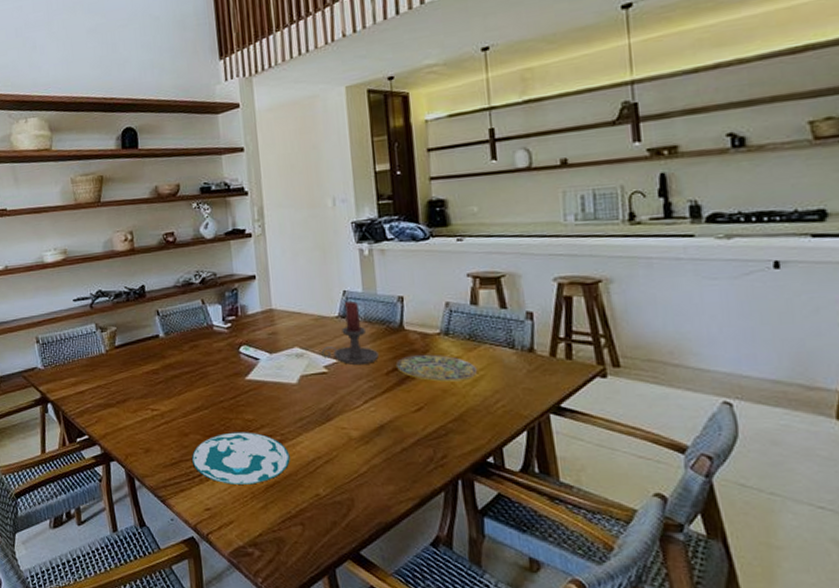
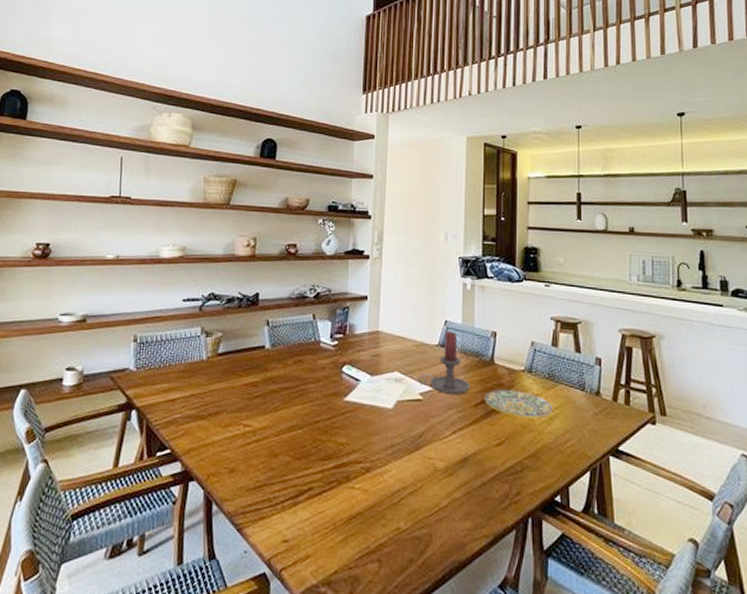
plate: present [192,432,290,484] -> none [278,455,376,515]

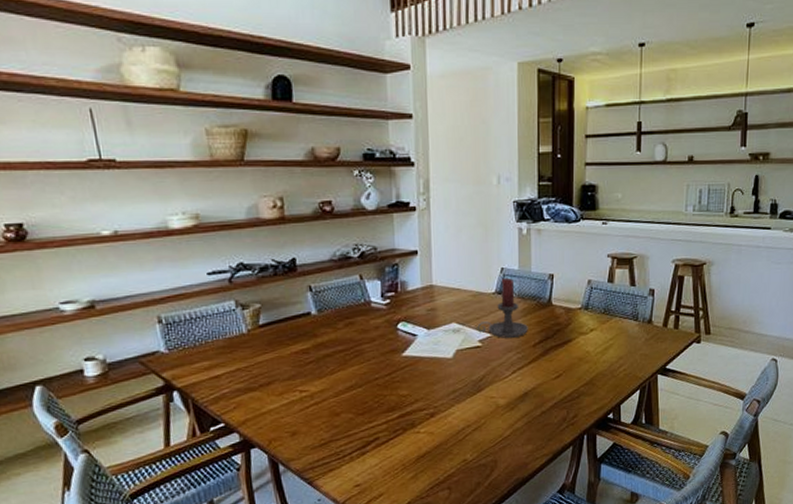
plate: present [484,389,554,419] -> none [542,327,608,352]

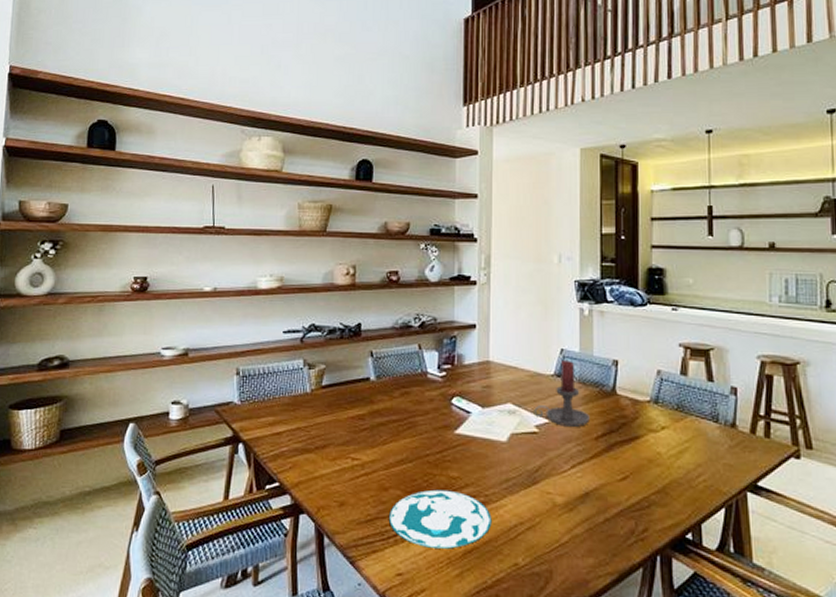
plate: none [343,407,441,459] -> present [389,489,492,549]

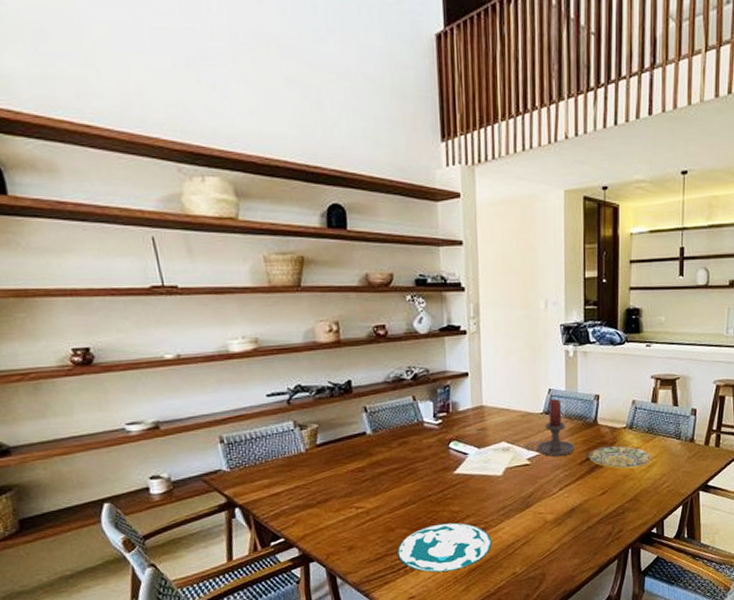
plate: none [605,421,683,452] -> present [588,445,652,469]

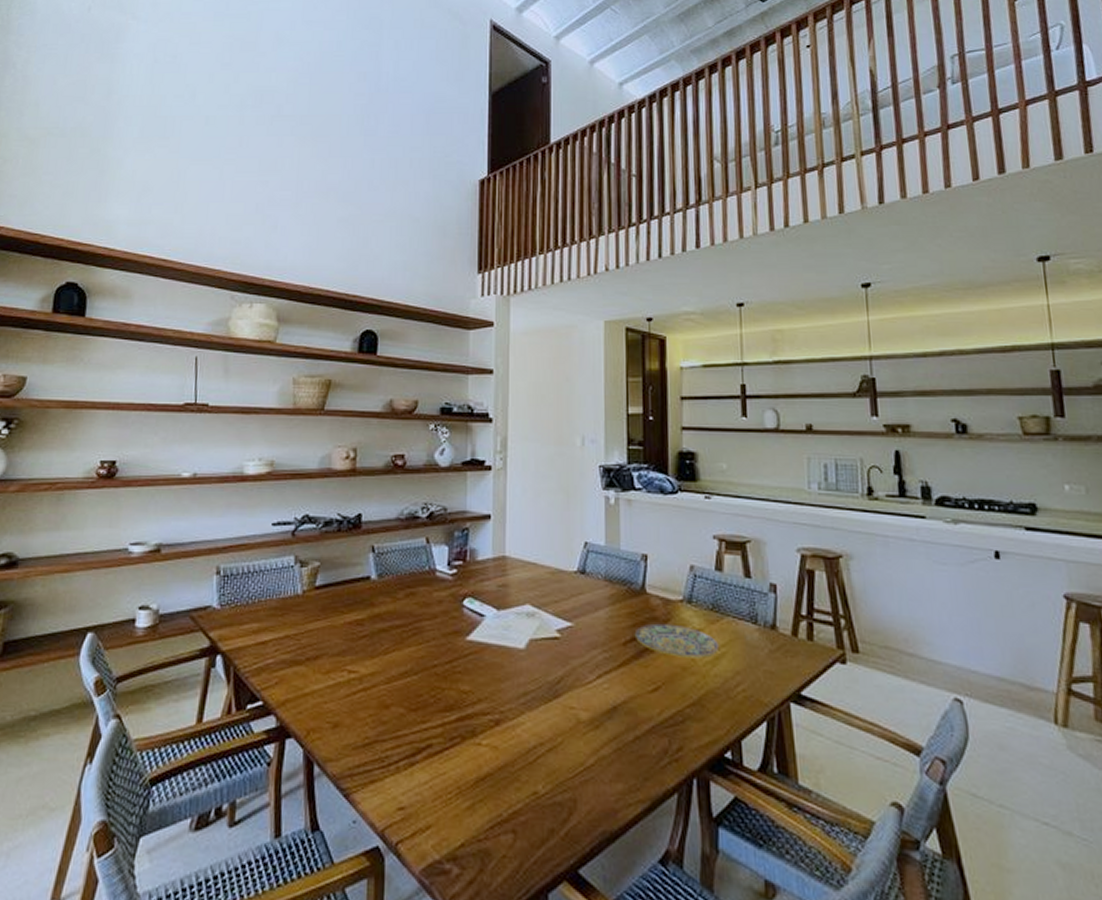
plate: present [398,522,492,573] -> none [390,706,508,776]
candle holder: present [525,398,575,457] -> none [555,554,617,631]

